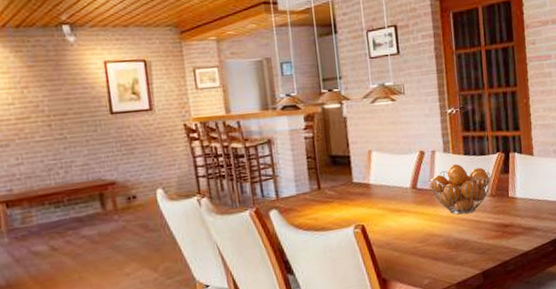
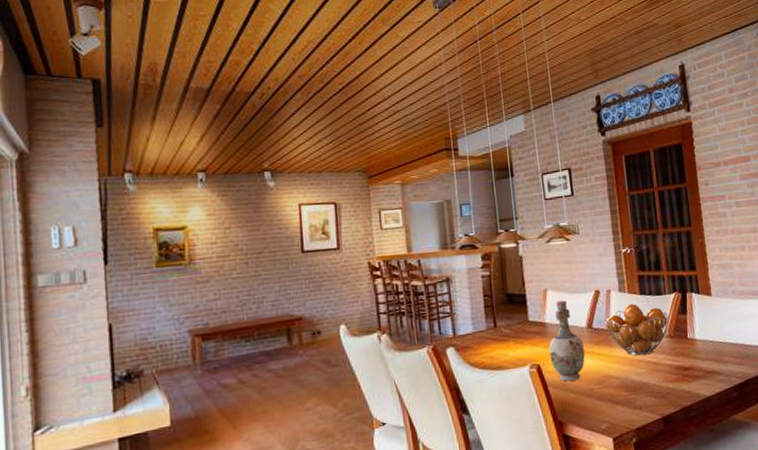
vase: none [373,161,409,241] -> present [549,300,585,382]

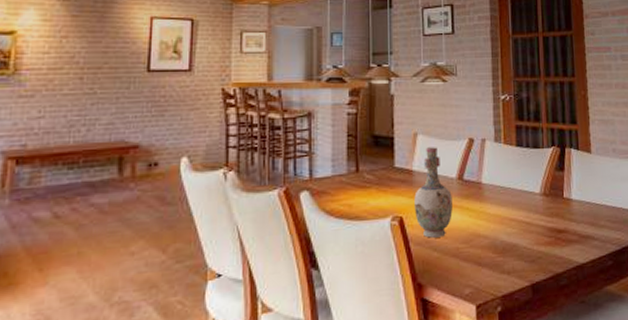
fruit basket: present [605,304,669,356] -> none [477,156,545,214]

